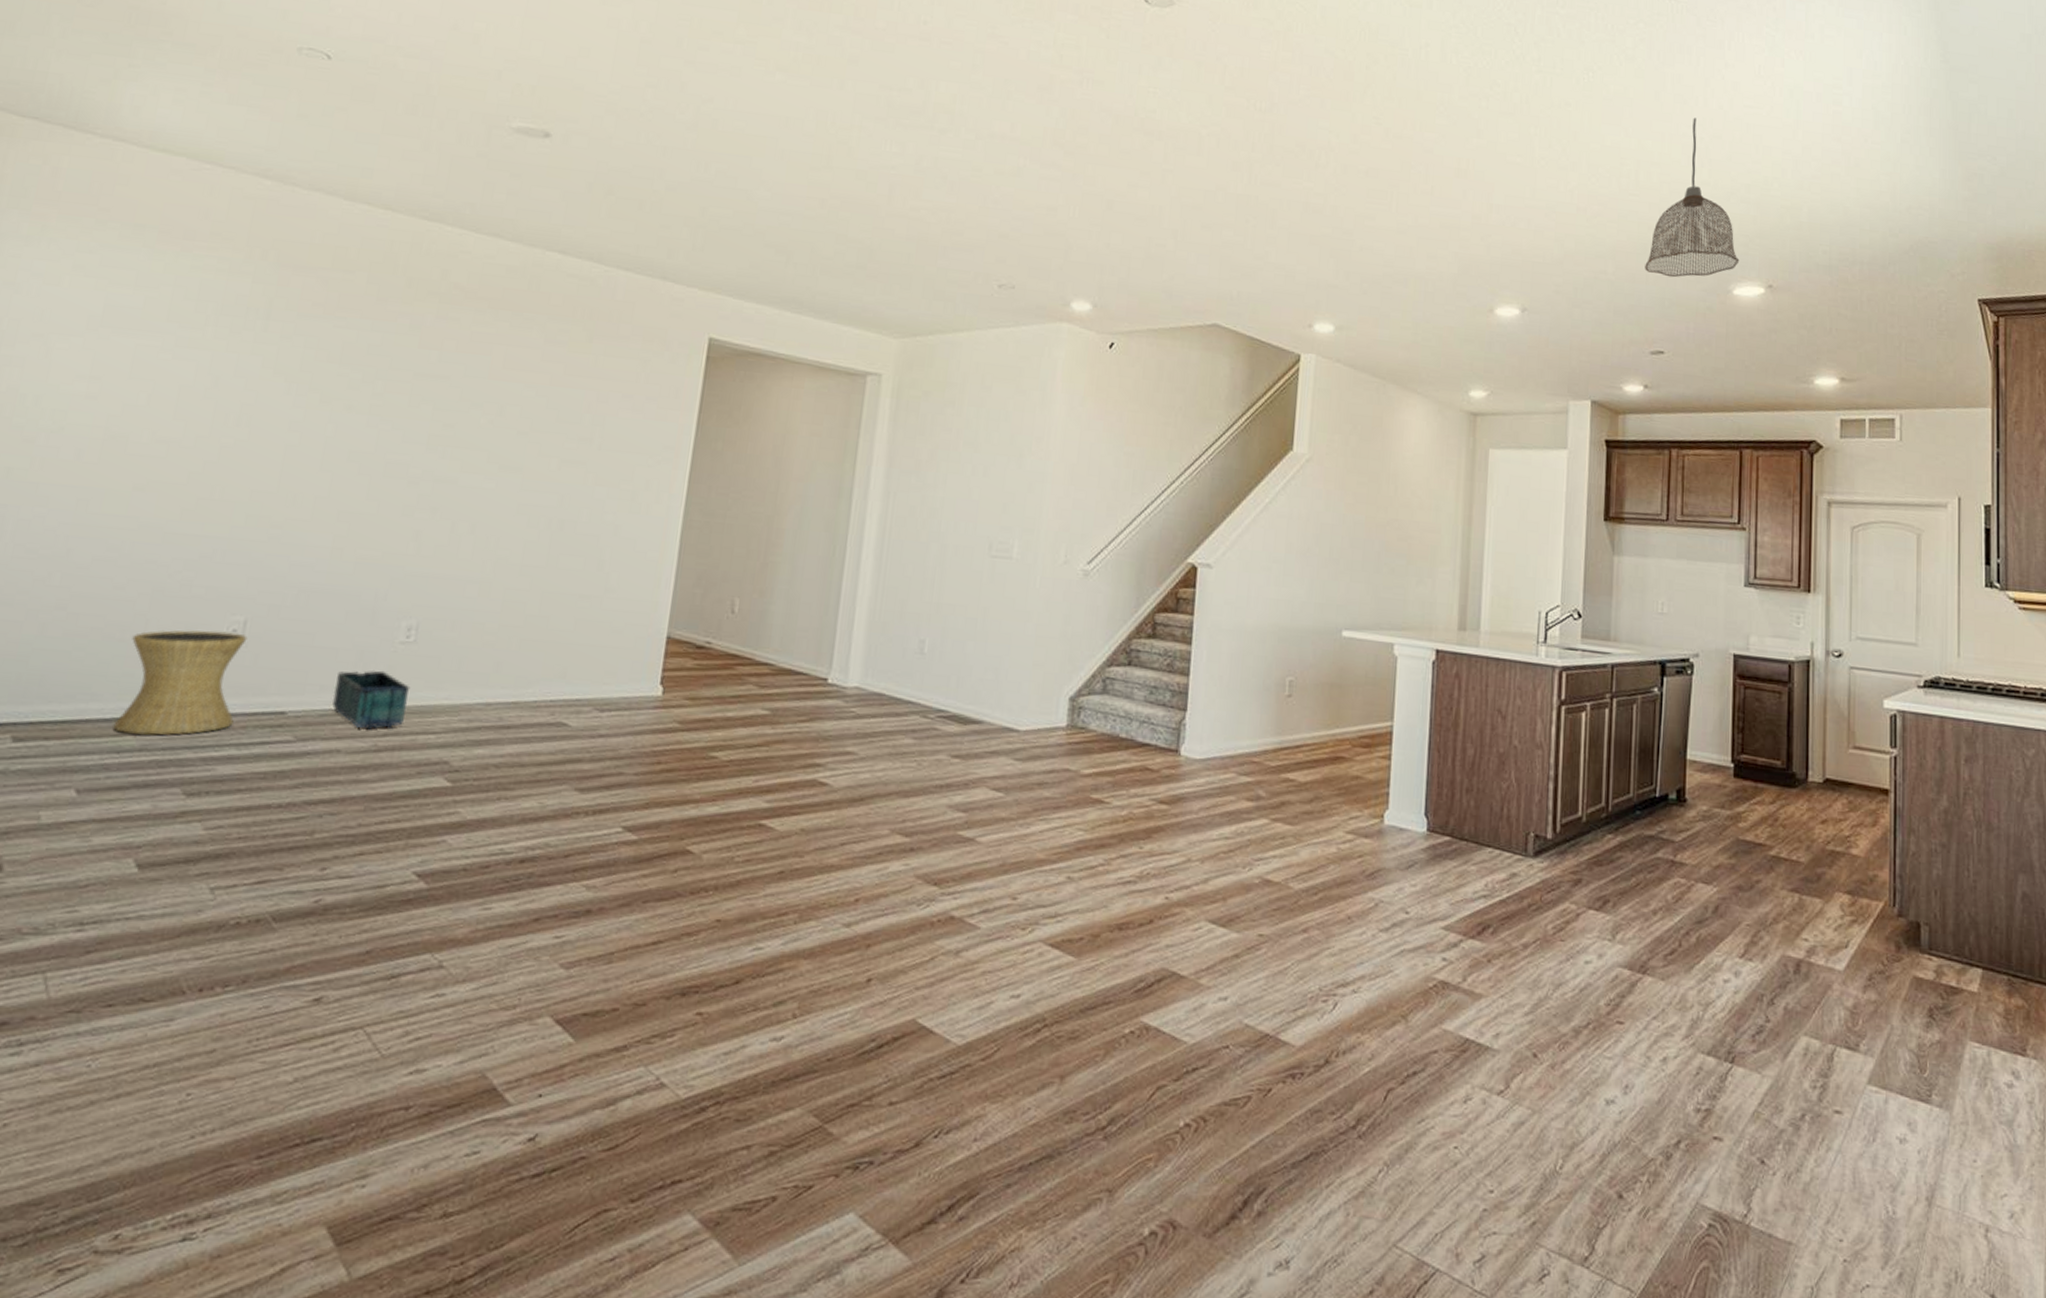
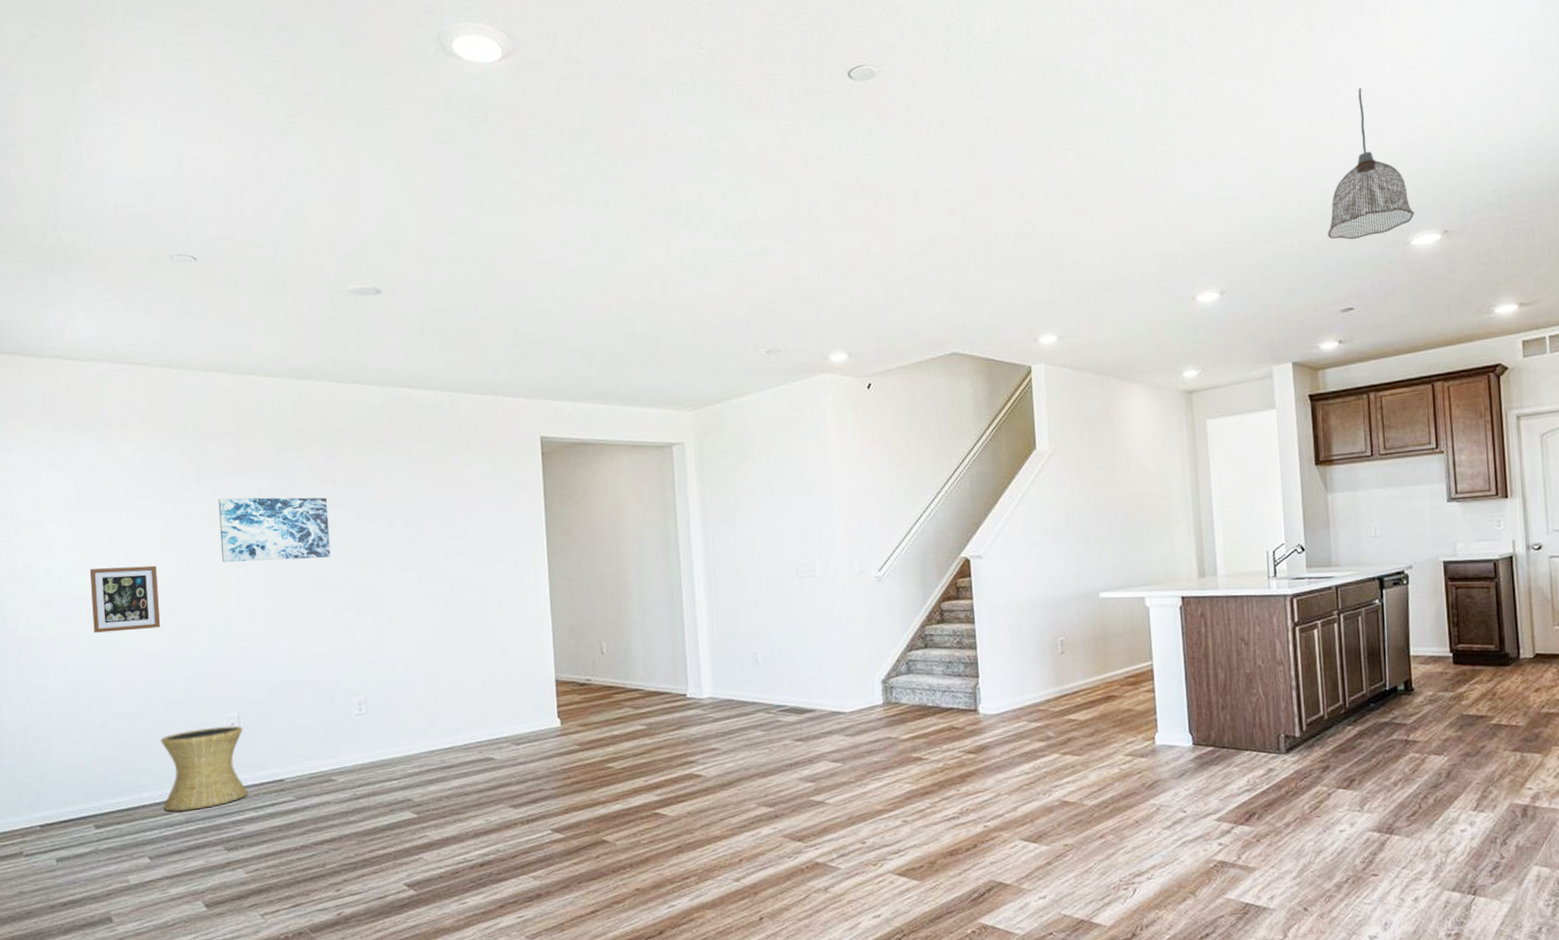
picture frame: none [79,404,185,493] -> present [90,565,161,633]
wall art: none [273,344,427,440] -> present [218,497,331,562]
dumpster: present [332,670,411,730] -> none [315,738,371,784]

